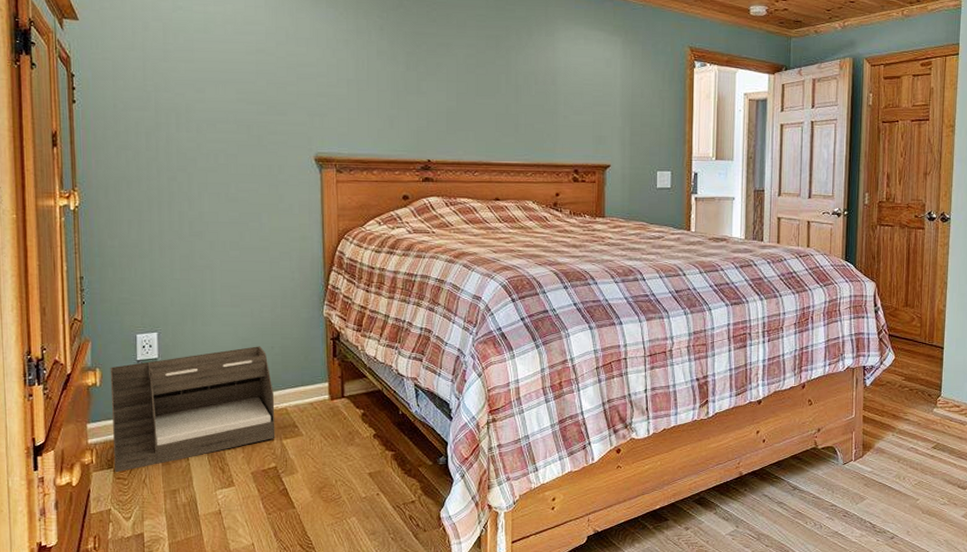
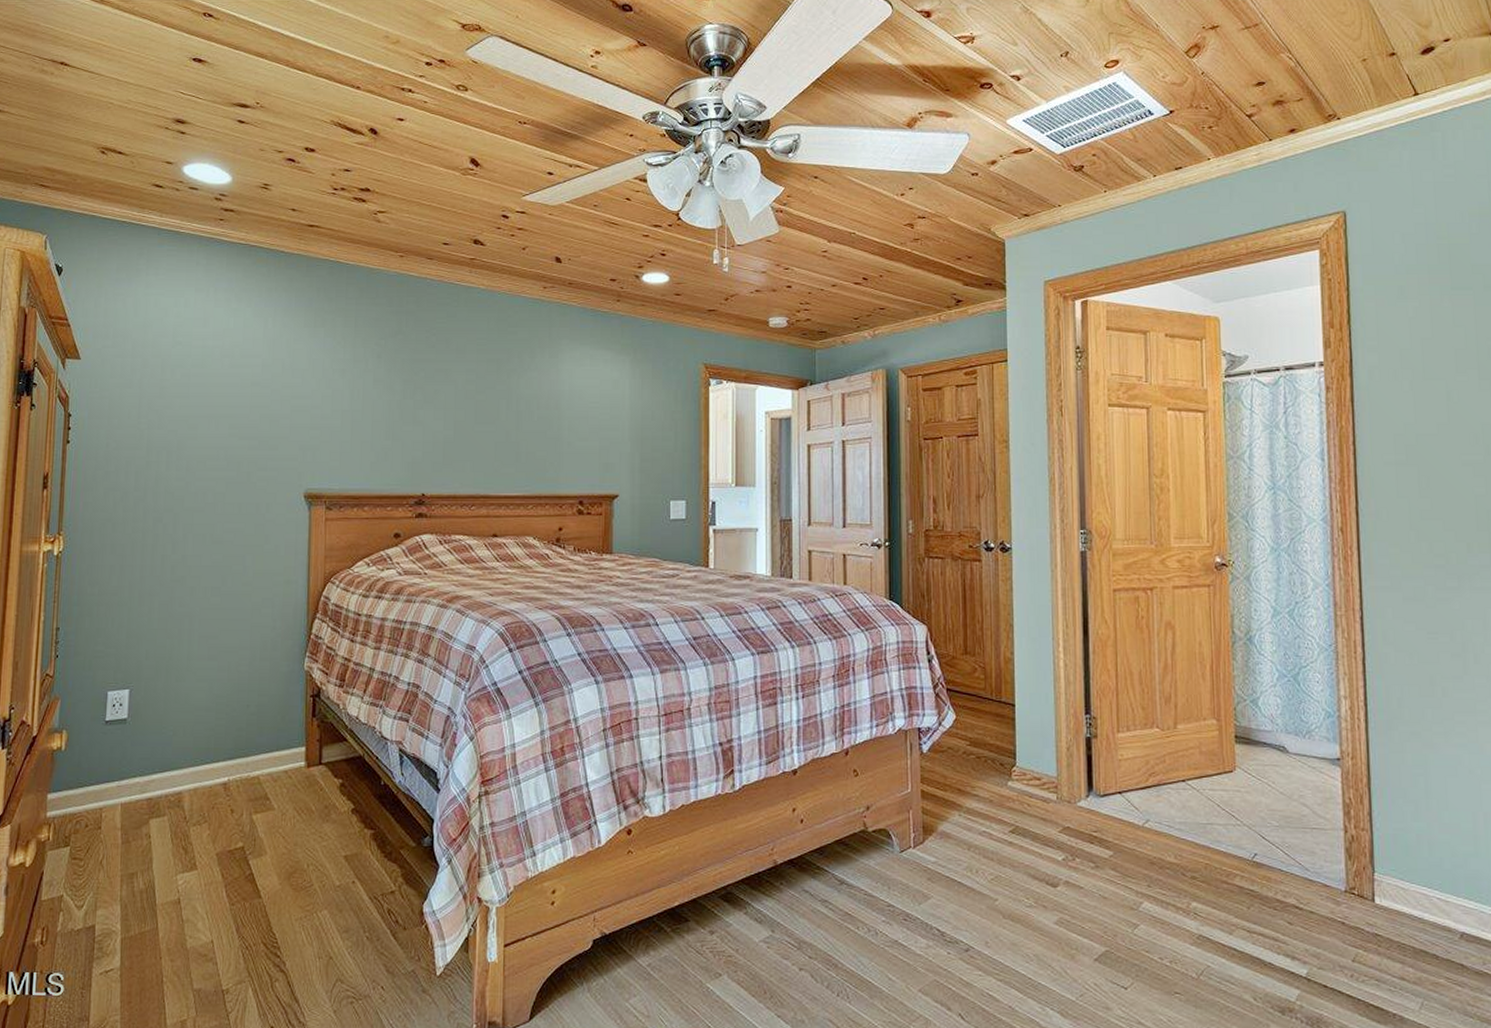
bed: present [110,346,275,473] -> none [71,704,247,852]

